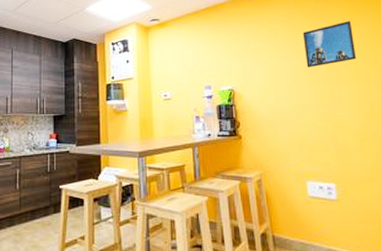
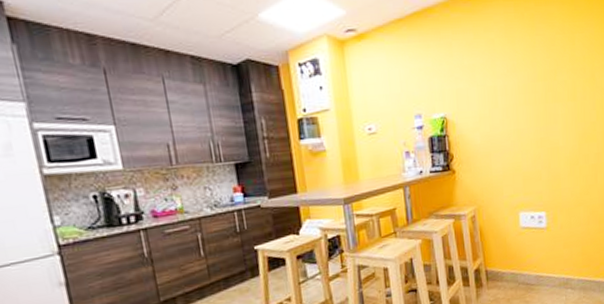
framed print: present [302,21,356,68] -> none [521,28,574,87]

